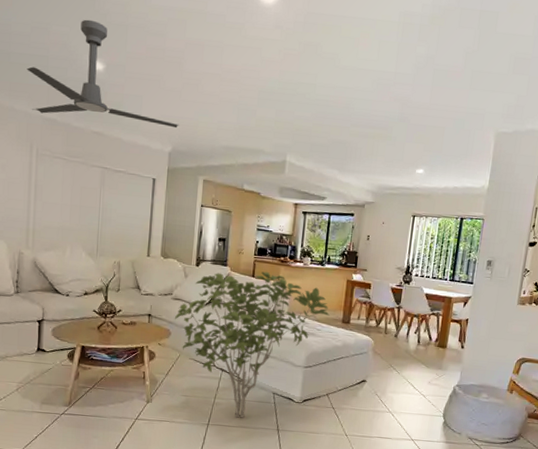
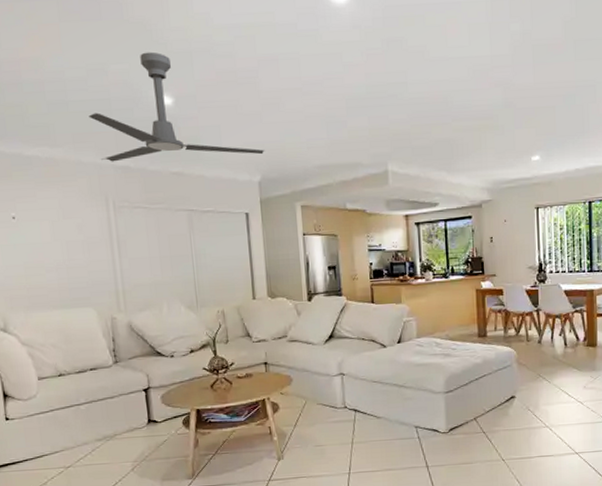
shrub: present [175,271,330,418] -> none [294,295,463,461]

